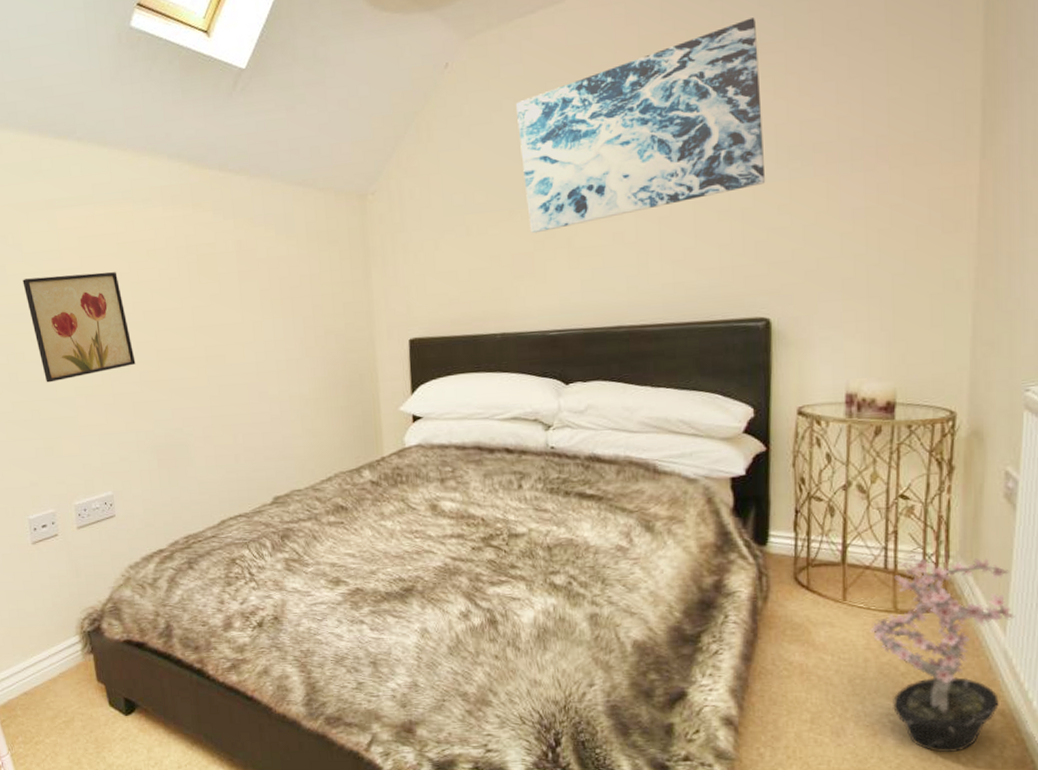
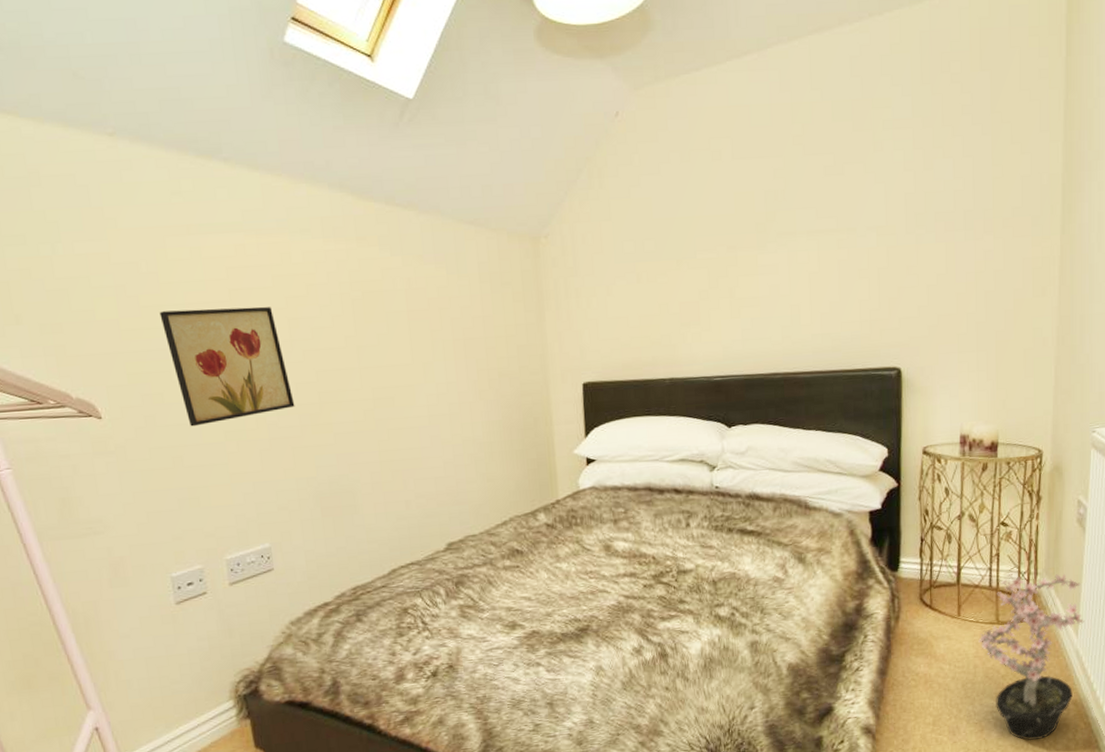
wall art: present [516,18,766,234] -> none [683,95,898,283]

